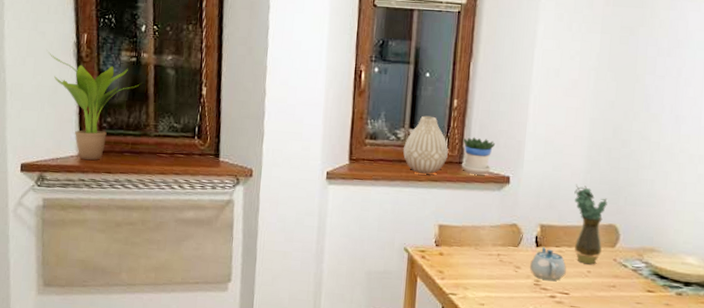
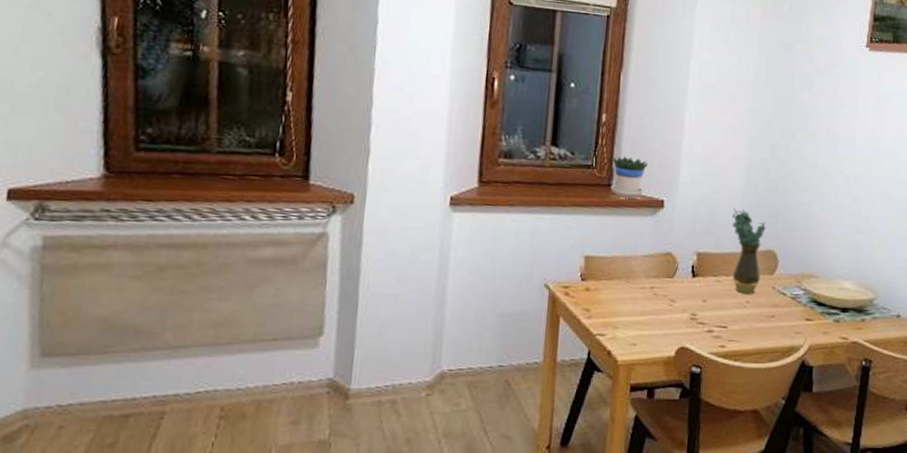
potted plant: present [48,52,142,161] -> none [56,38,201,185]
vase: present [403,116,448,175] -> none [544,131,596,199]
teapot: present [529,247,566,281] -> none [685,277,724,314]

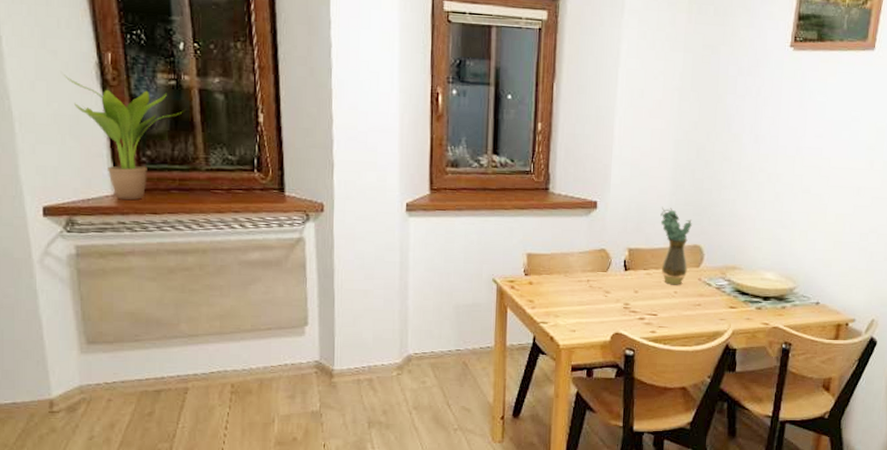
potted plant: none [56,38,201,185] -> present [63,74,186,201]
flowerpot: present [610,156,649,199] -> none [547,162,582,201]

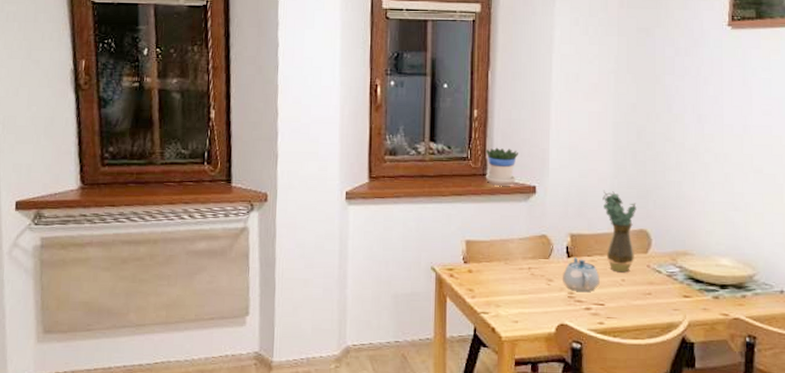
potted plant: present [63,74,186,201] -> none [43,81,146,194]
flowerpot: none [547,162,582,201] -> present [485,147,519,186]
teapot: none [618,271,654,304] -> present [562,258,600,293]

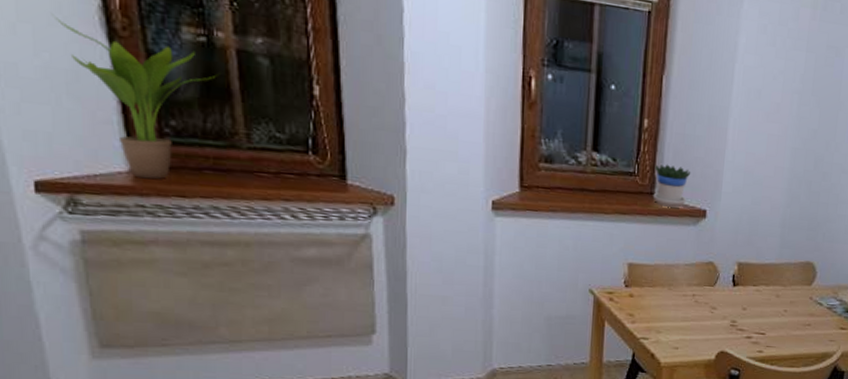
potted plant: none [43,81,146,194] -> present [55,17,220,180]
teapot: present [562,258,600,293] -> none [725,286,763,322]
vase: present [602,190,637,273] -> none [772,219,806,304]

